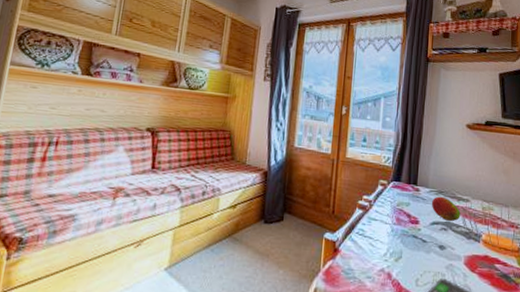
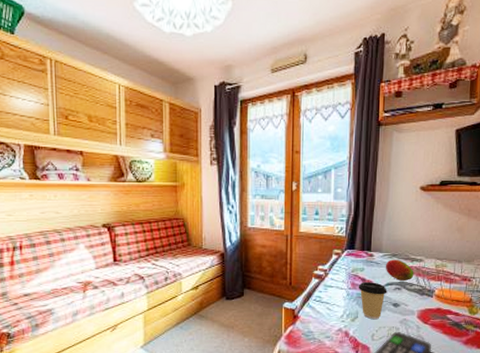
coffee cup: none [403,217,433,262] -> present [358,281,387,320]

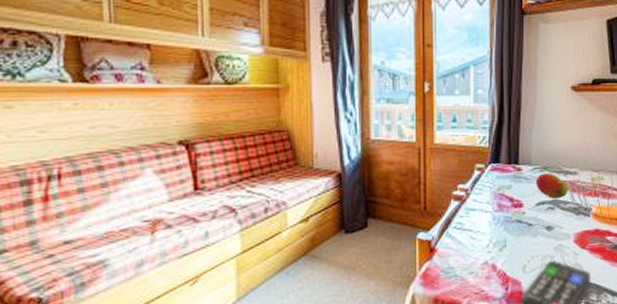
coffee cup: present [358,281,387,320] -> none [505,201,539,248]

